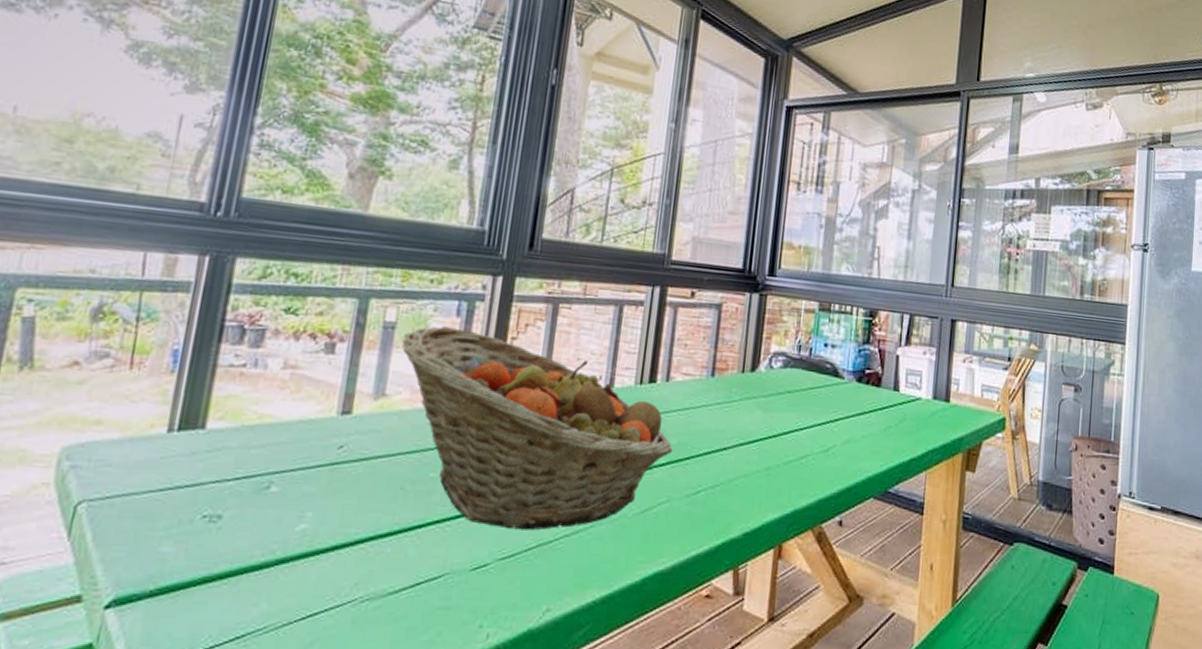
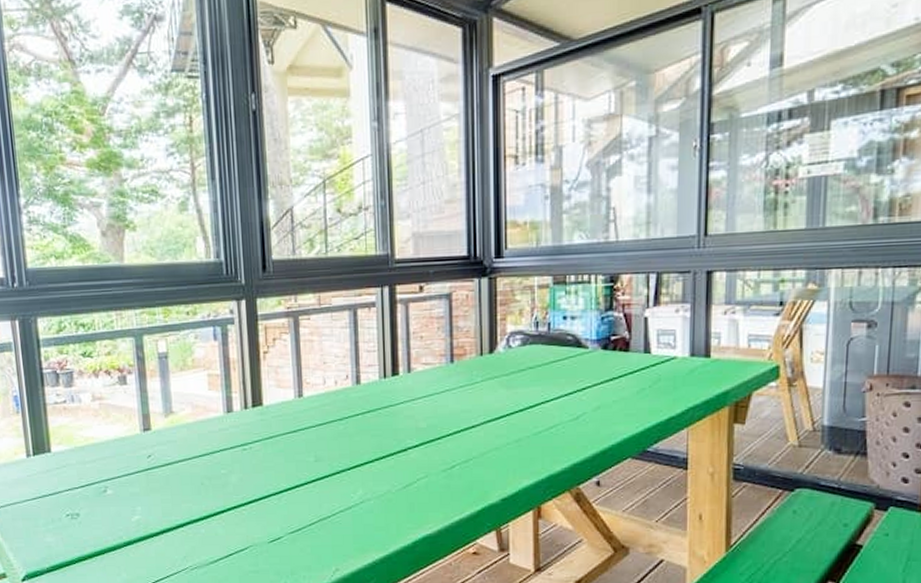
fruit basket: present [402,326,673,531] -> none [176,350,424,509]

